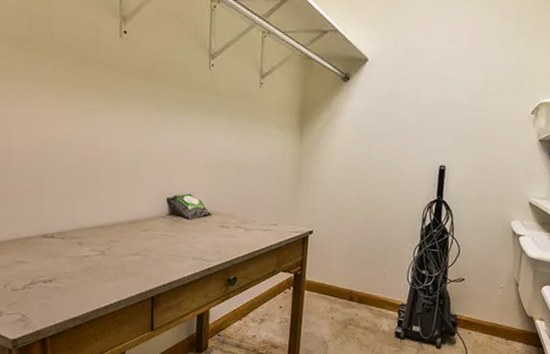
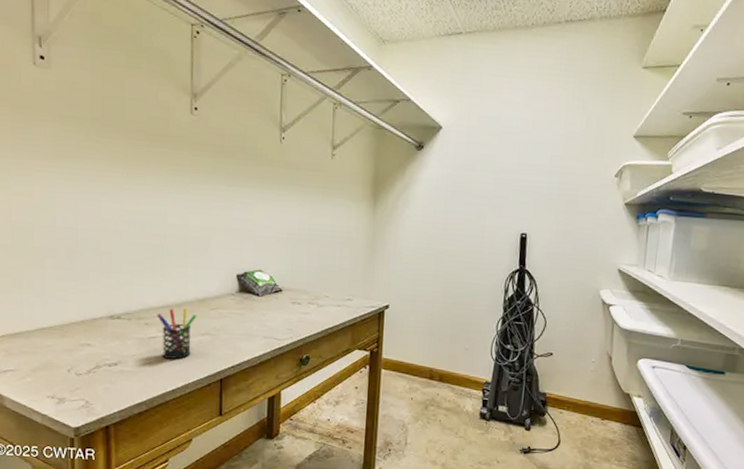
pen holder: none [89,228,129,277] -> present [157,308,197,359]

